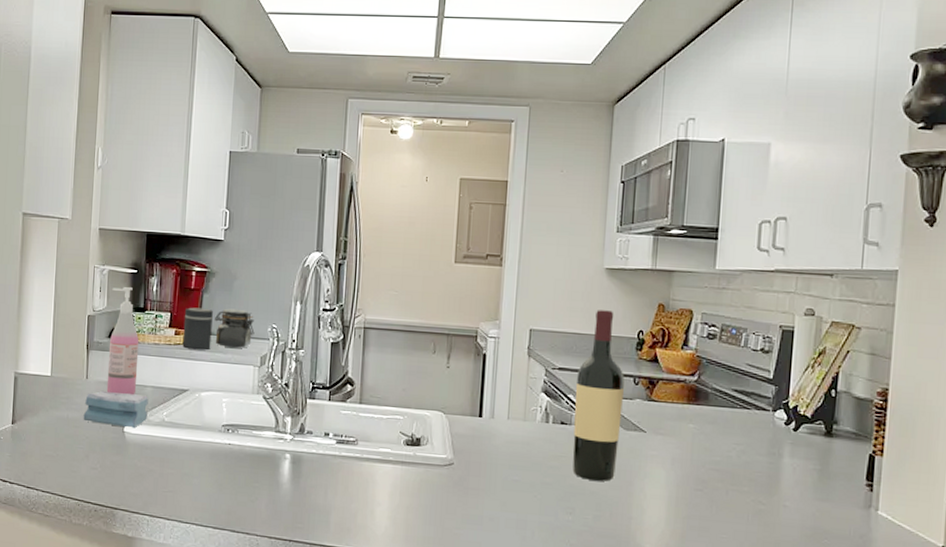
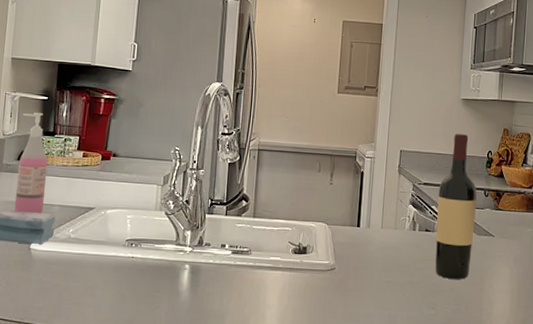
cylinder: present [182,307,213,351] -> none [90,131,120,171]
jar: present [215,308,255,349] -> none [121,132,159,170]

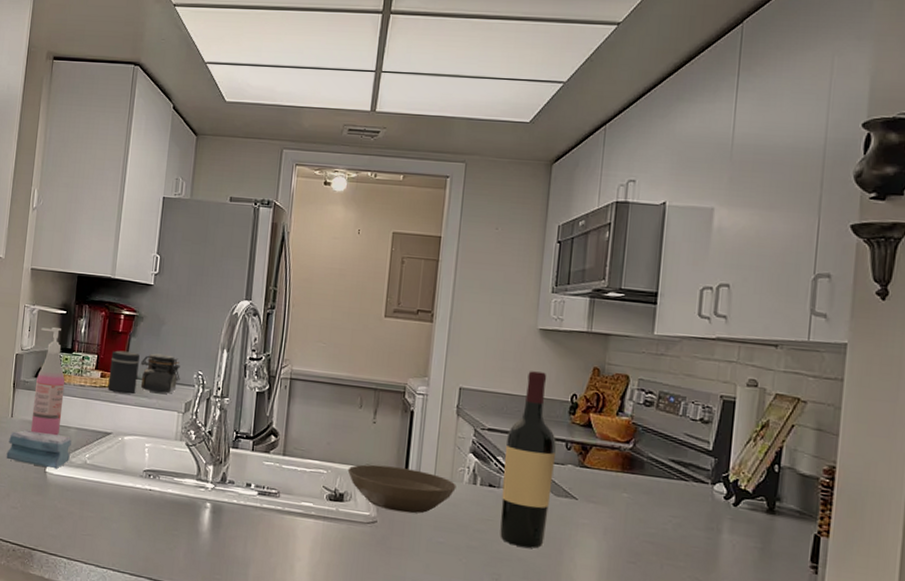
cylinder: none [90,131,120,171] -> present [107,350,140,394]
jar: none [121,132,159,170] -> present [140,353,180,394]
bowl: none [309,219,400,259] -> present [347,464,456,514]

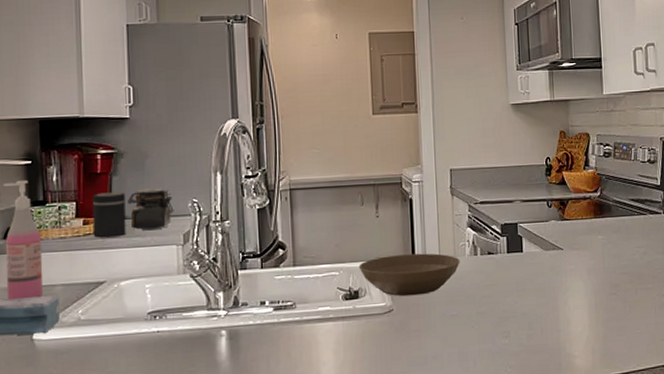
wine bottle: present [500,371,556,549] -> none [497,142,541,303]

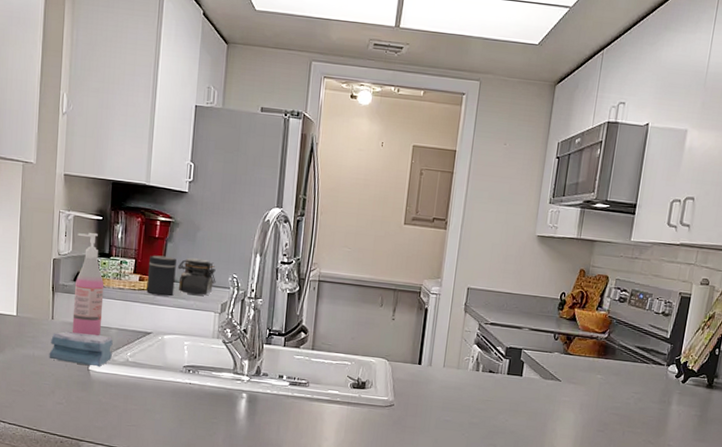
bowl: present [359,253,460,297] -> none [369,356,462,397]

